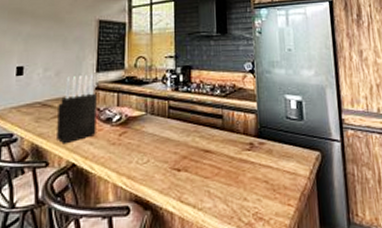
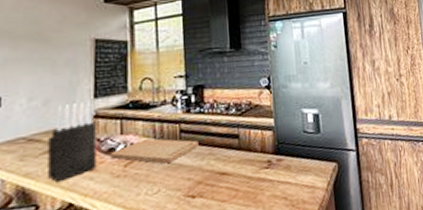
cutting board: none [108,111,185,136] -> present [111,138,199,164]

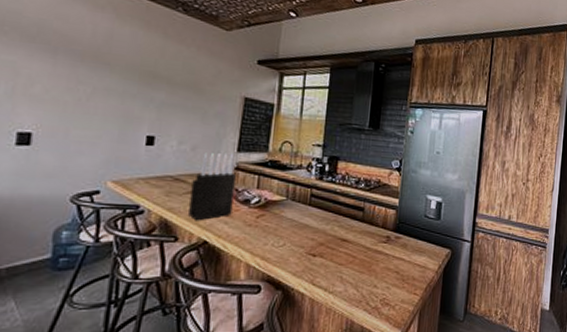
cutting board: present [111,138,199,164] -> none [245,196,326,222]

